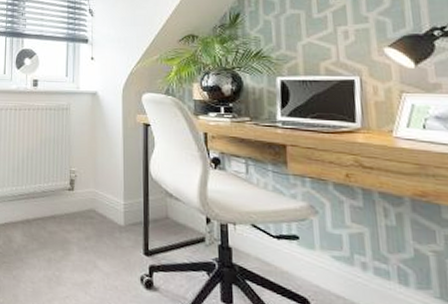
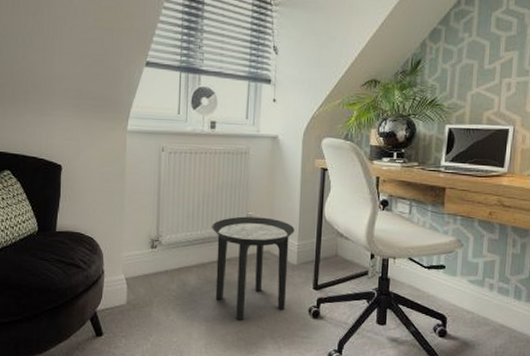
side table: none [36,172,120,285] -> present [212,216,295,321]

